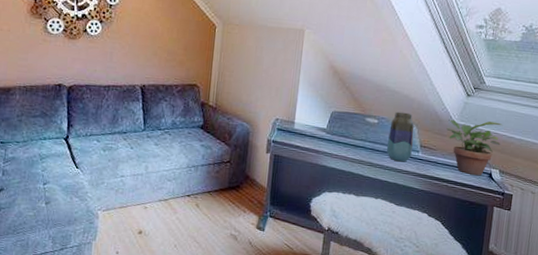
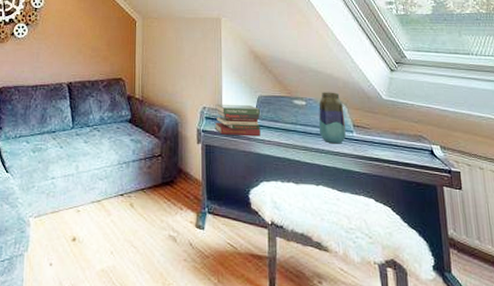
books: none [286,116,332,151] -> present [215,103,260,137]
potted plant: present [446,119,502,176] -> none [376,95,436,154]

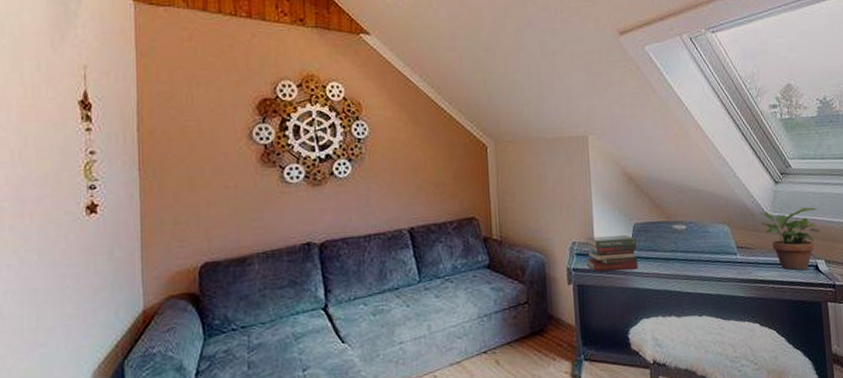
vase: present [318,92,347,144] -> none [700,212,730,269]
potted plant: none [376,95,436,154] -> present [760,207,820,271]

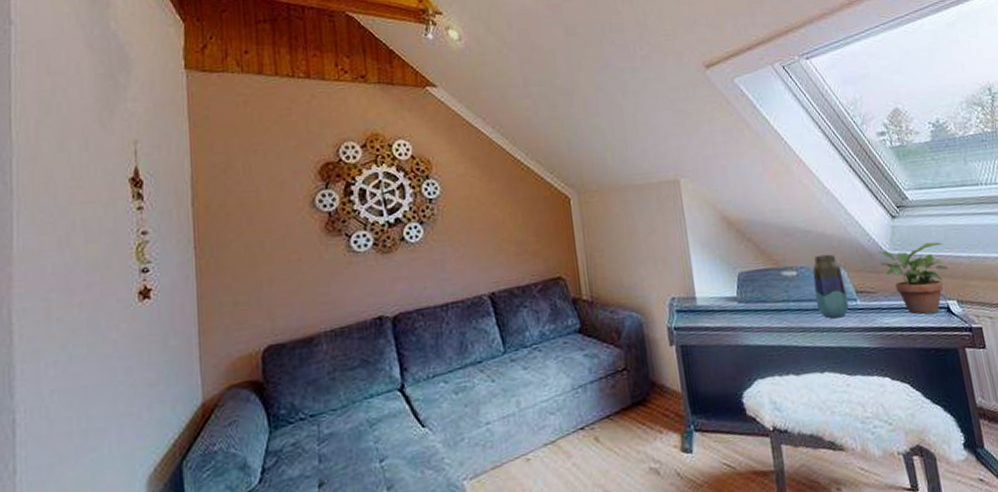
books: present [587,234,638,272] -> none [687,285,747,329]
vase: none [700,212,730,269] -> present [812,253,849,319]

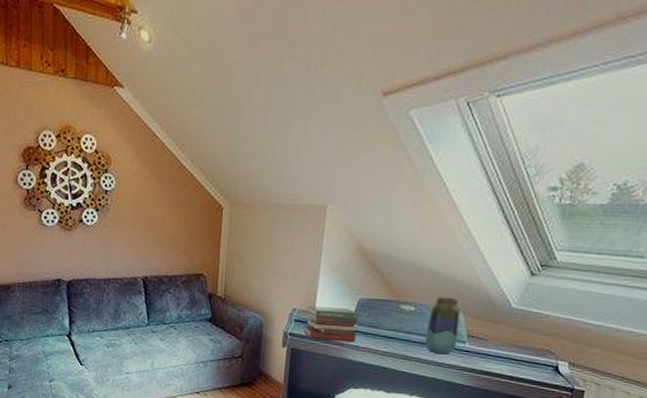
books: none [687,285,747,329] -> present [304,305,359,343]
potted plant: present [879,241,949,315] -> none [501,303,576,370]

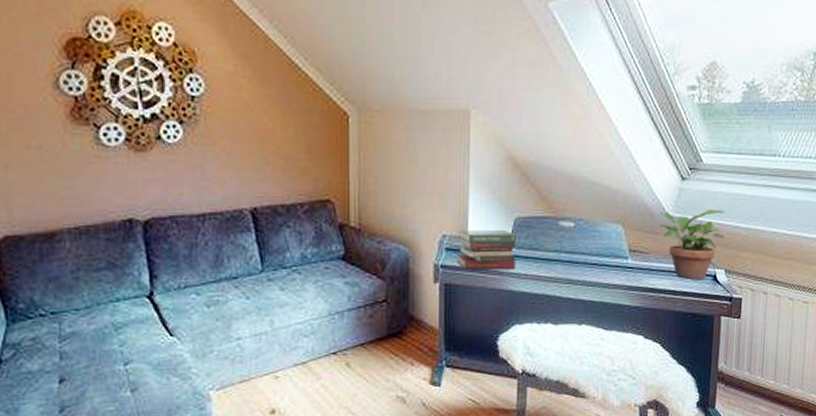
vase: present [424,296,460,355] -> none [587,209,621,274]
potted plant: none [501,303,576,370] -> present [659,209,725,280]

